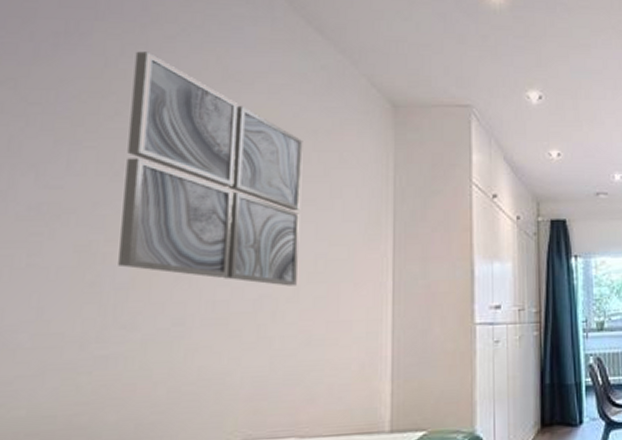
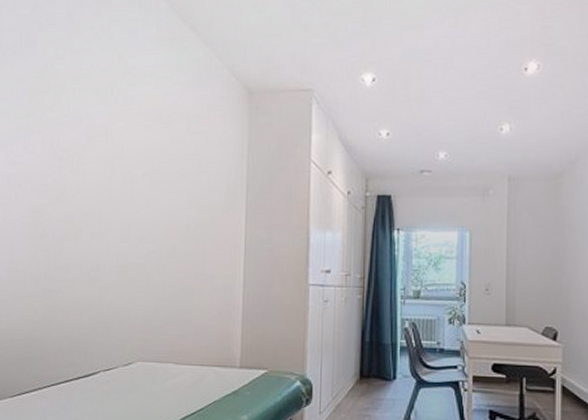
wall art: present [118,51,303,286] -> none [57,54,180,245]

